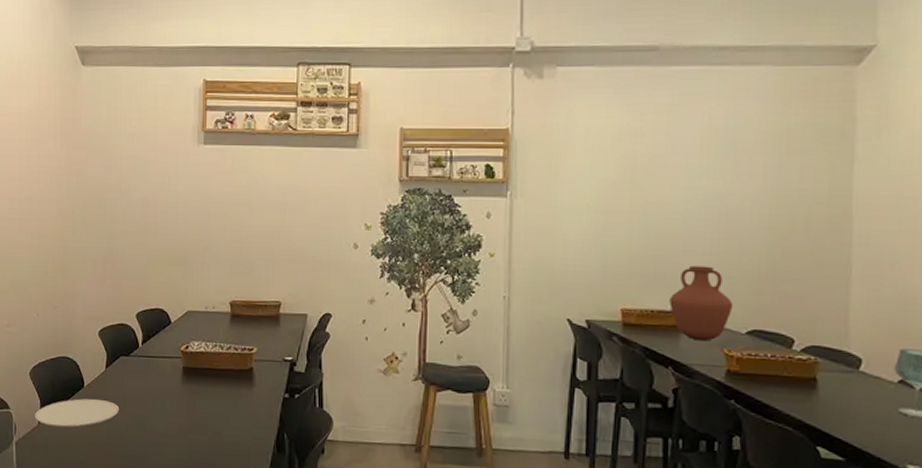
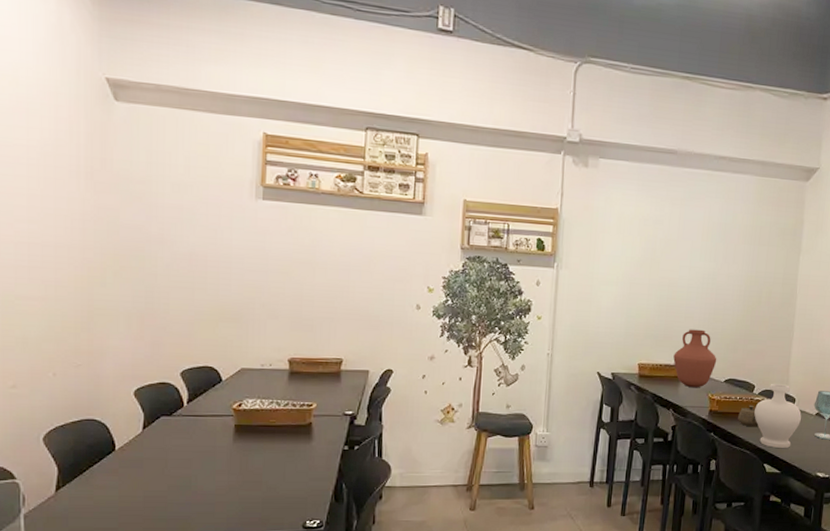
plate: present [35,398,119,428] -> none [51,463,159,495]
teapot: none [770,365,804,396] -> present [738,405,759,427]
decorative vase: none [796,336,874,428] -> present [754,383,802,449]

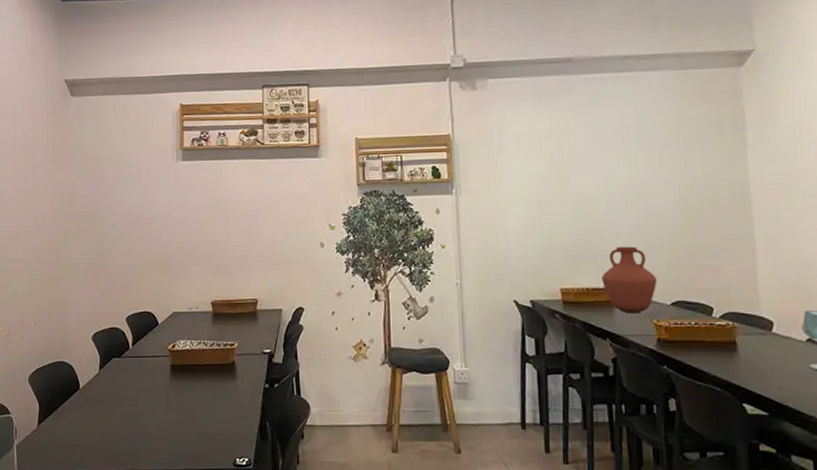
teapot: present [738,405,759,427] -> none [696,331,727,358]
decorative vase: present [754,383,802,449] -> none [718,303,786,385]

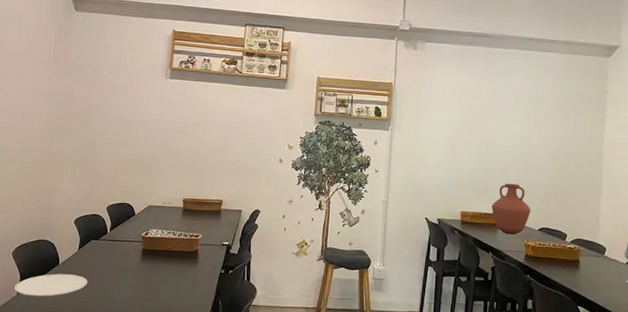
plate: none [34,400,113,429] -> present [15,273,87,297]

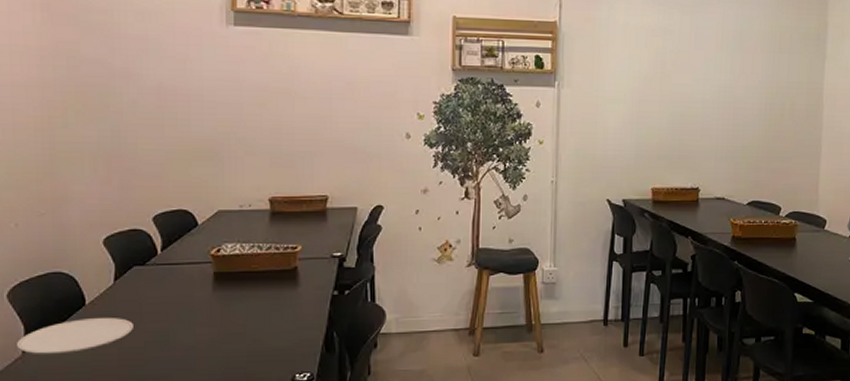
vase: present [491,183,531,235] -> none [690,148,738,213]

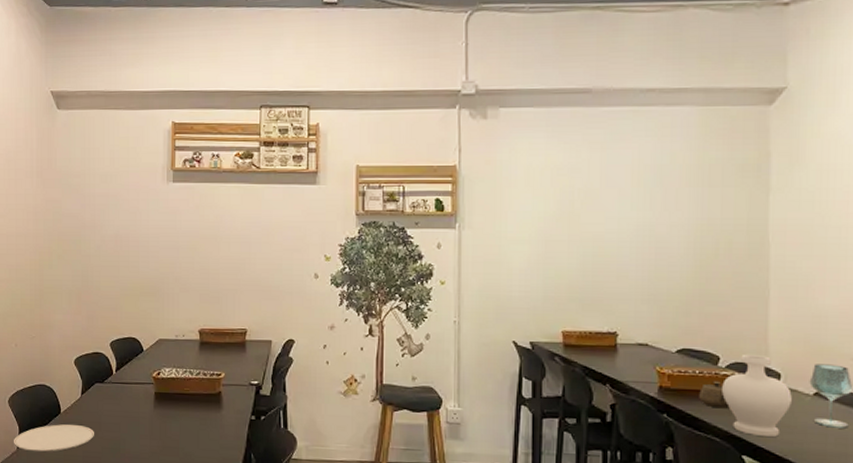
teapot: none [763,228,787,253] -> present [699,380,730,409]
decorative vase: none [781,204,834,276] -> present [722,354,792,438]

